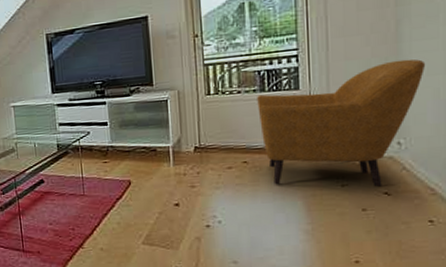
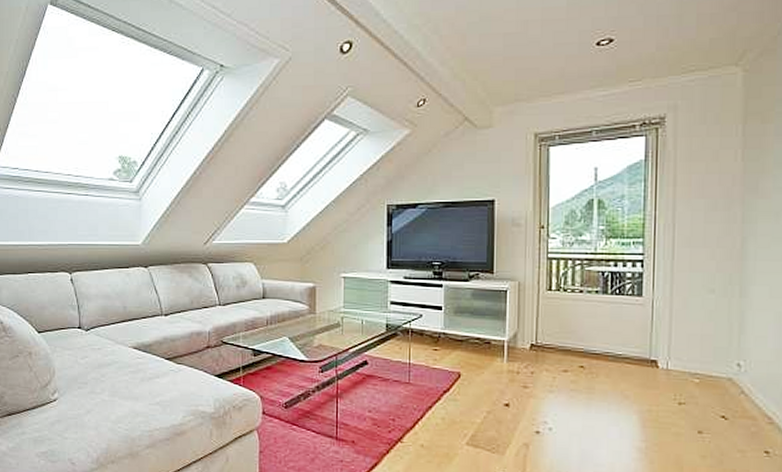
armchair: present [257,59,426,187] -> none [599,278,769,409]

